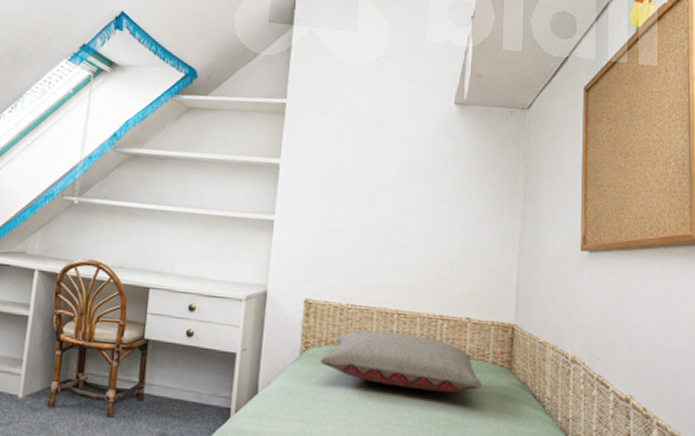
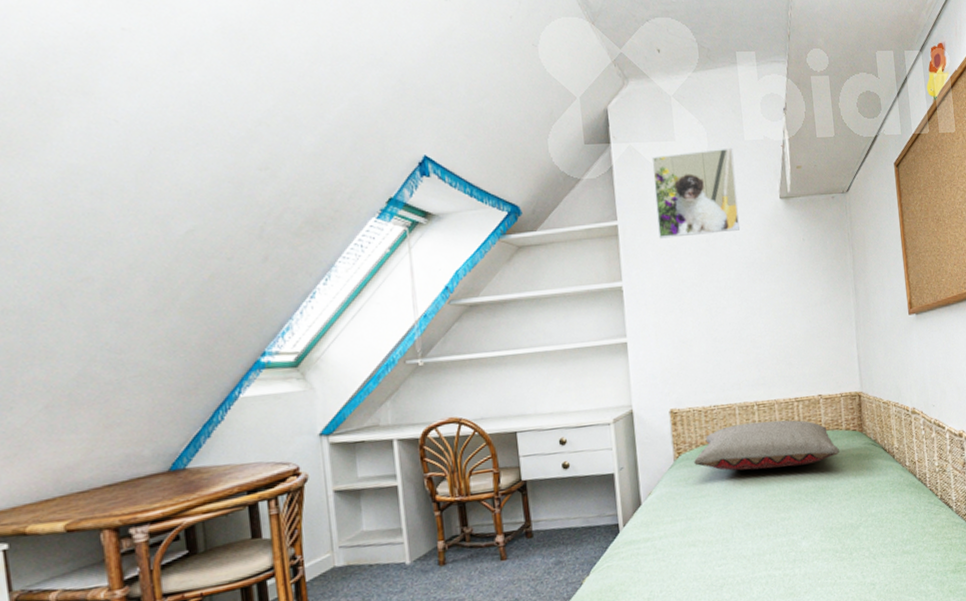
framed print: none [325,43,413,129] -> present [651,147,740,239]

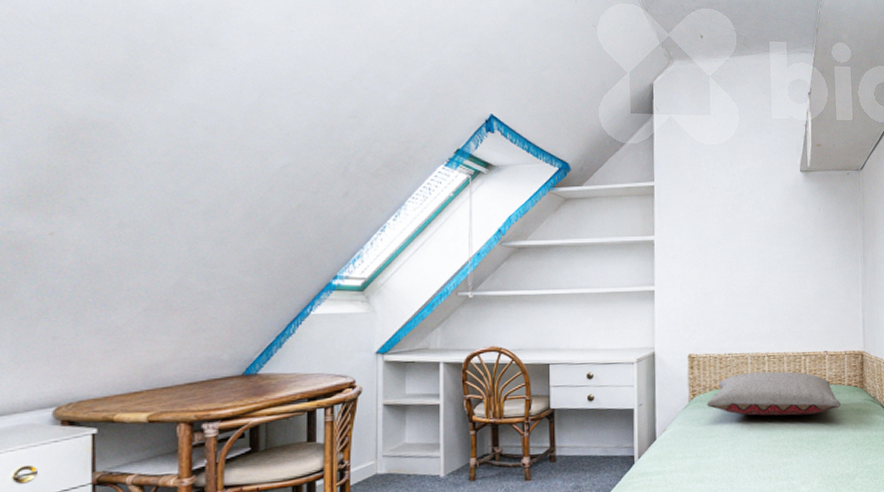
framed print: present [651,147,740,239] -> none [688,124,763,200]

